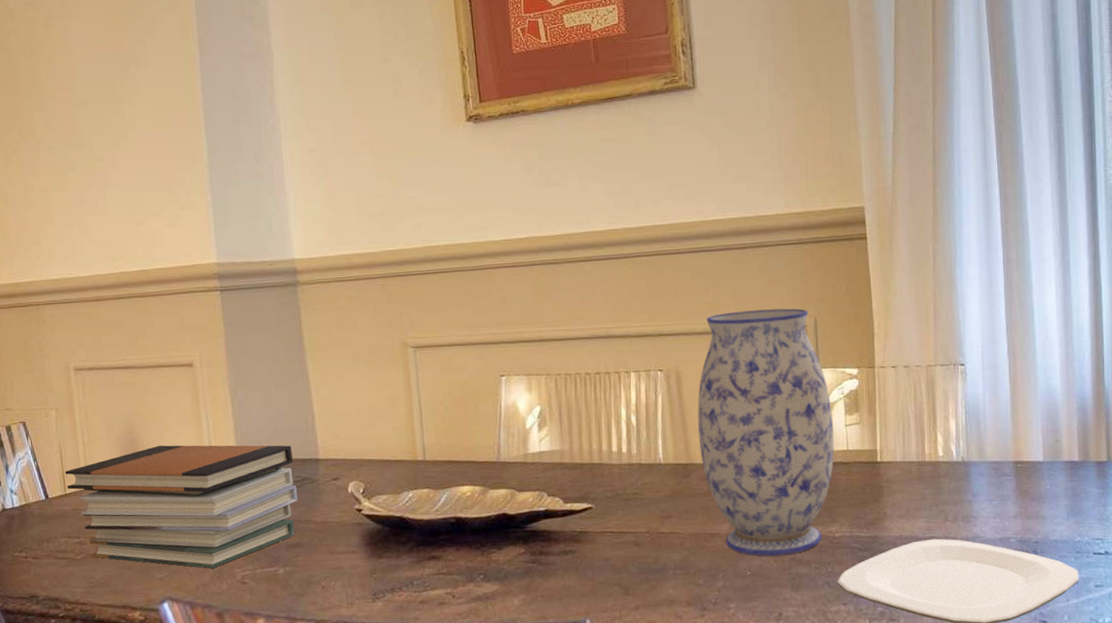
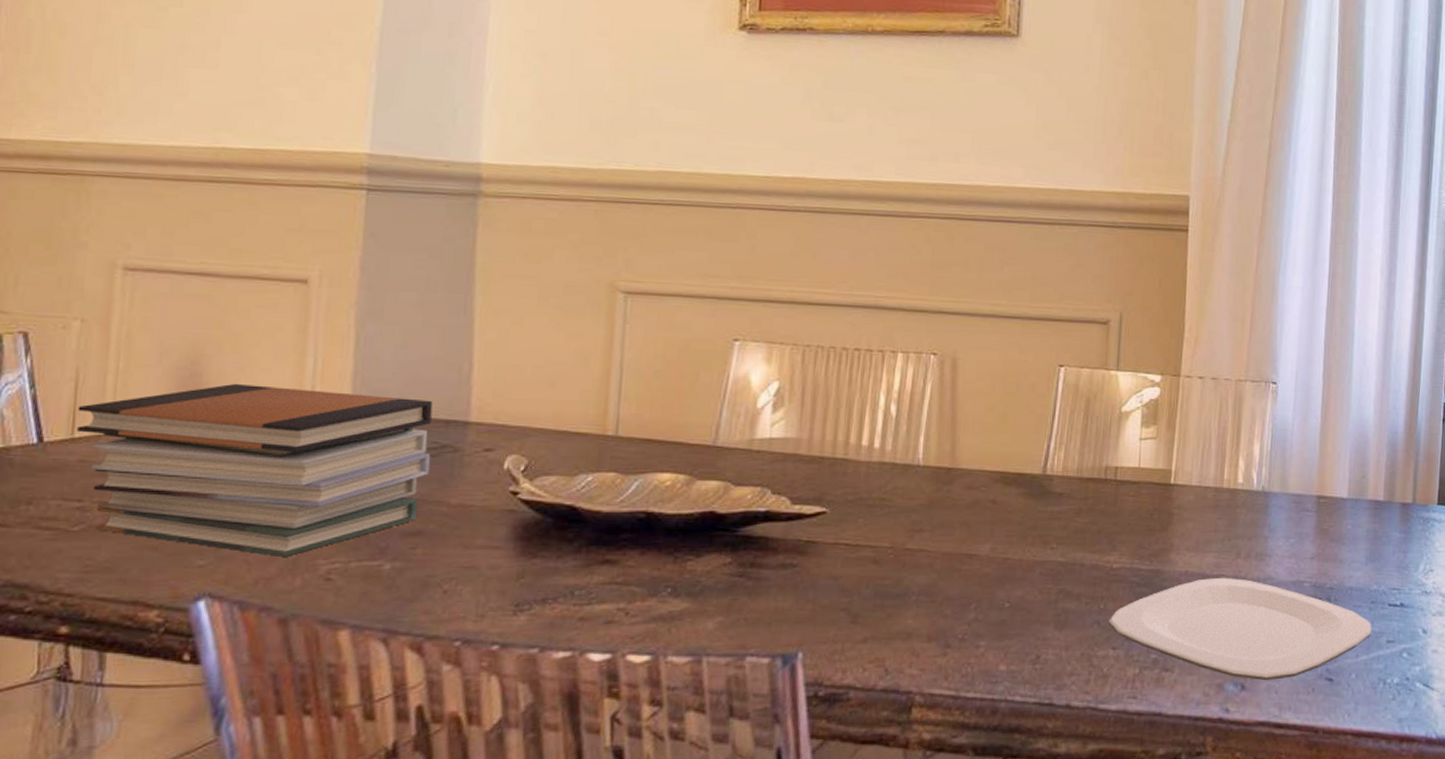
vase: present [697,308,834,556] -> none [968,295,1127,585]

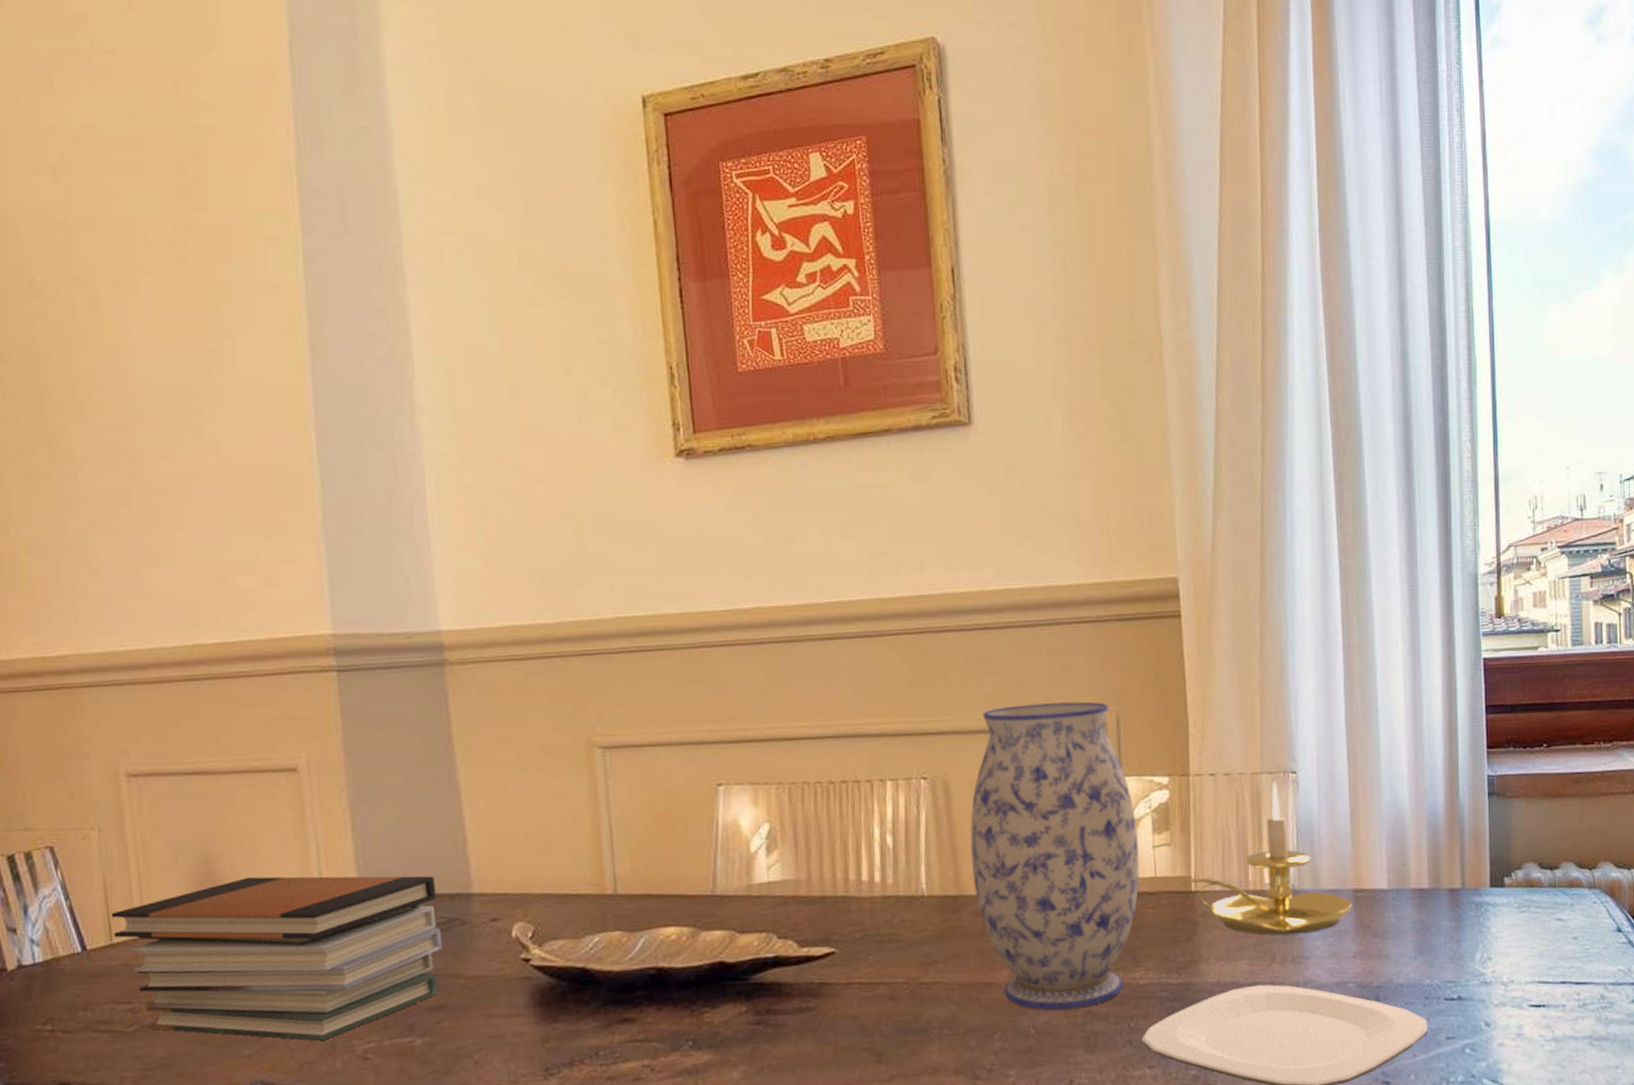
vase: none [968,295,1127,585] -> present [970,701,1139,1010]
candle holder: none [1166,390,1315,532] -> present [1186,782,1352,935]

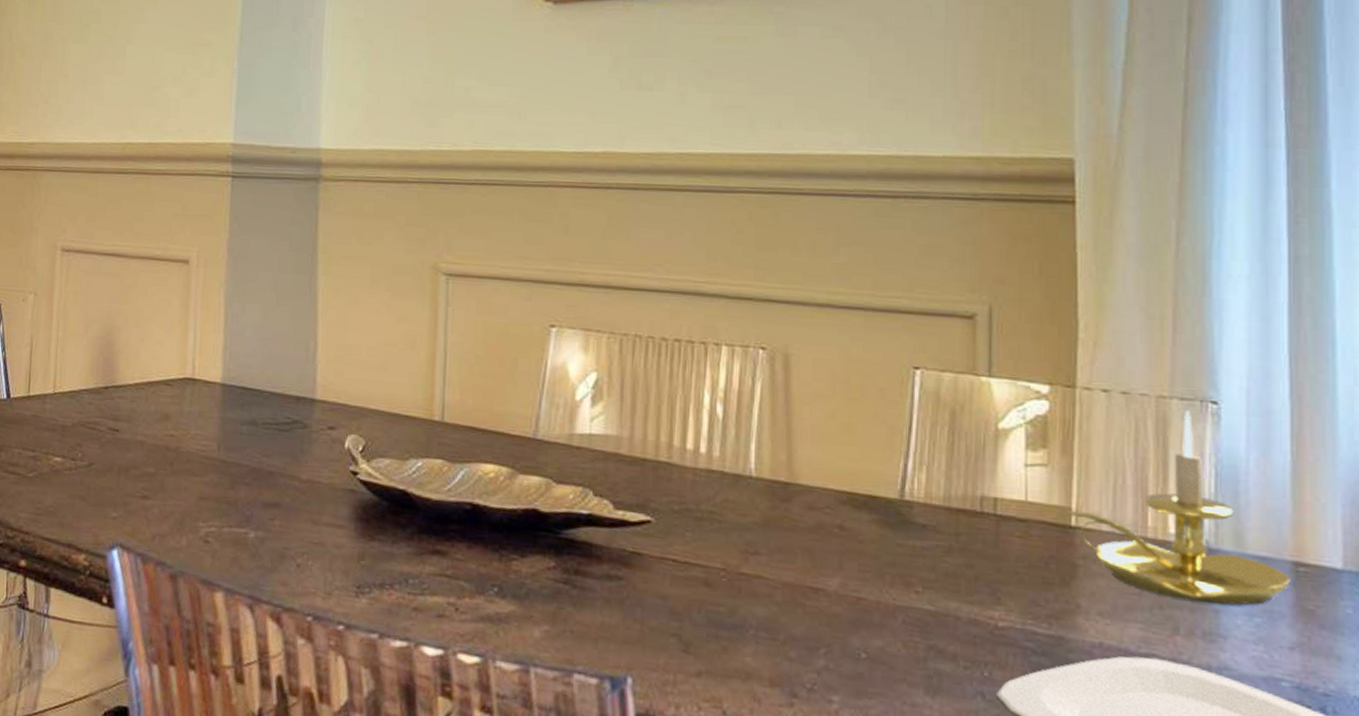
book stack: present [110,876,443,1042] -> none [31,353,286,518]
vase: present [970,701,1139,1010] -> none [807,281,1006,640]

